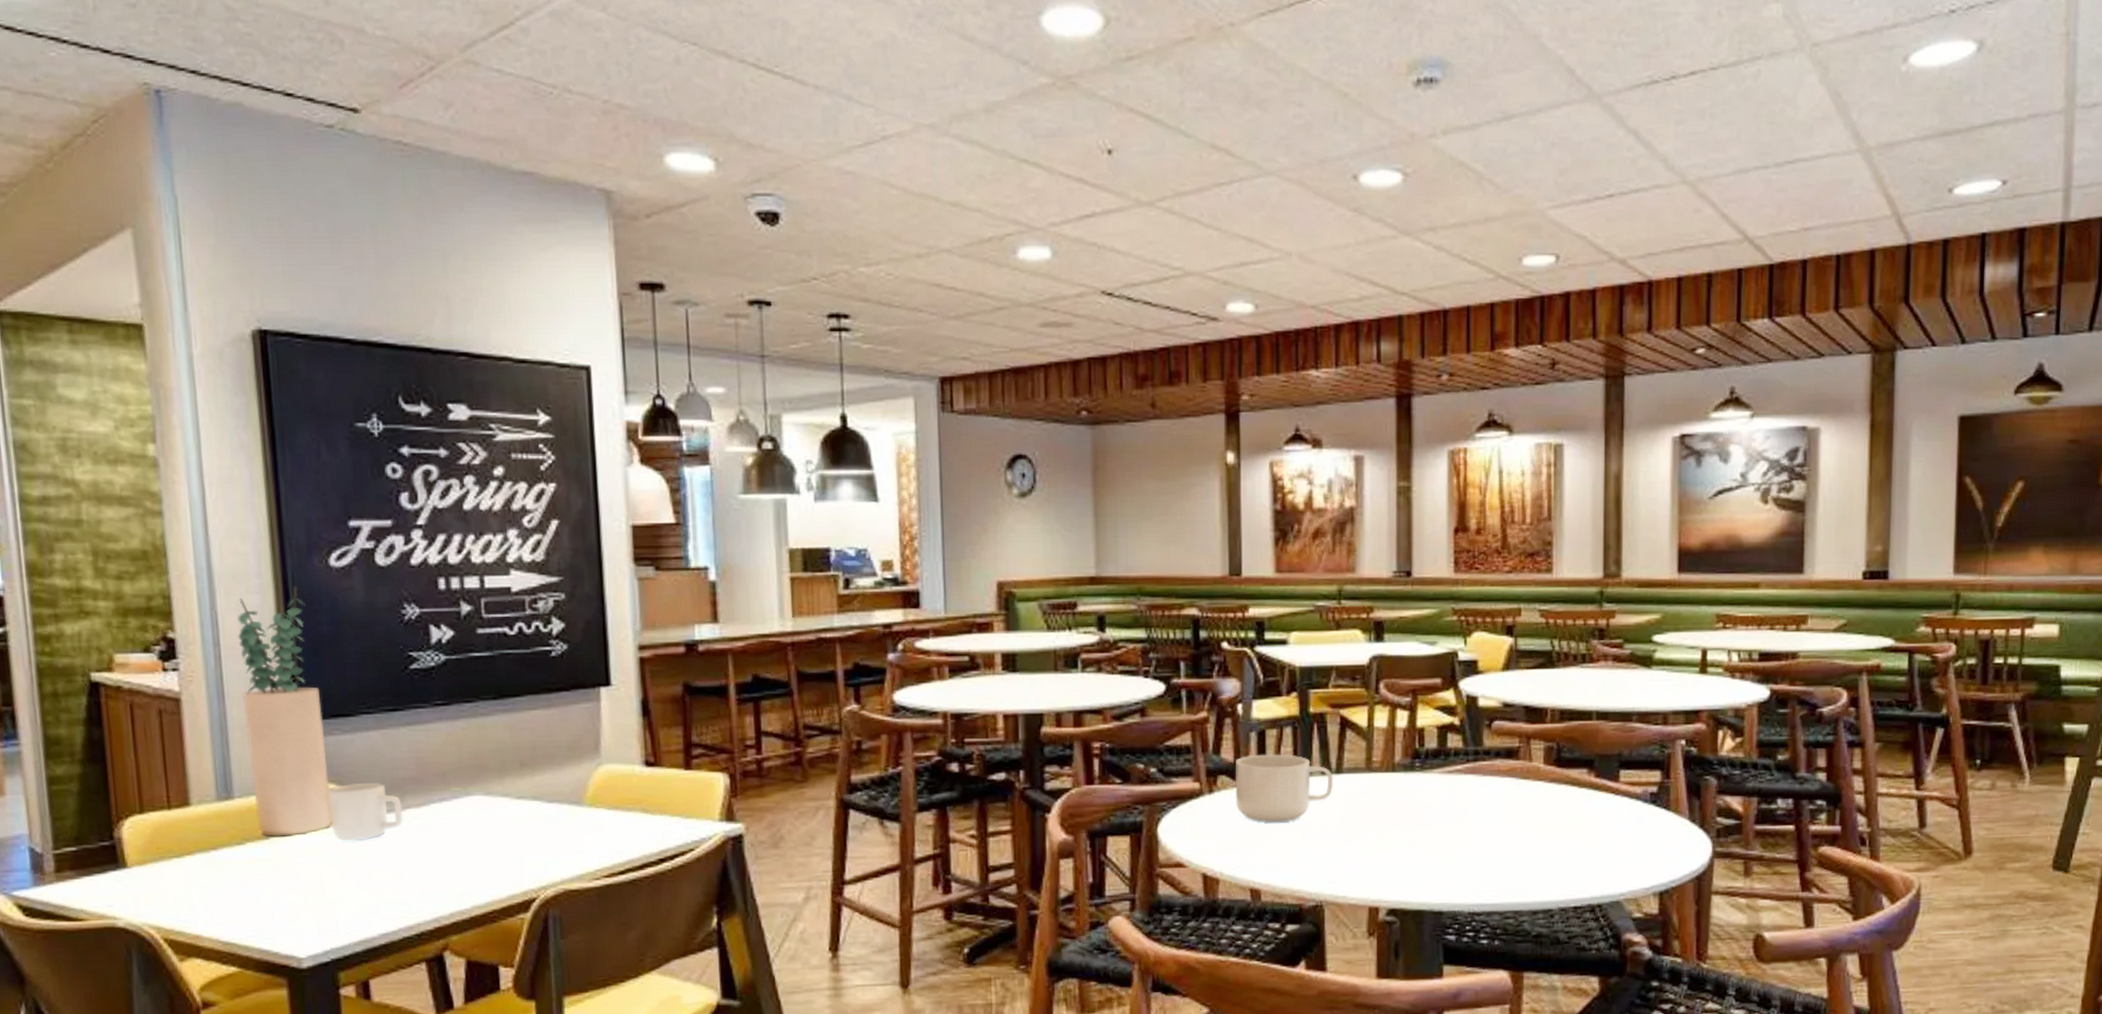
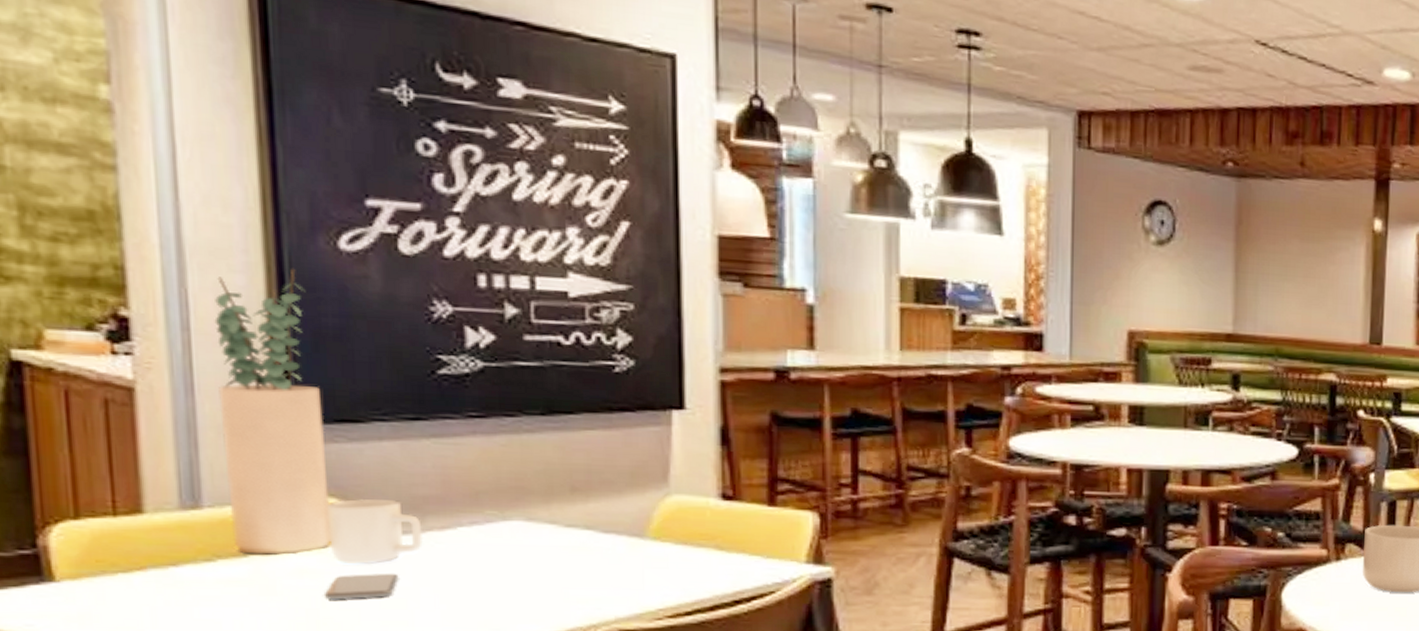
smartphone: none [328,847,386,874] -> present [323,573,399,600]

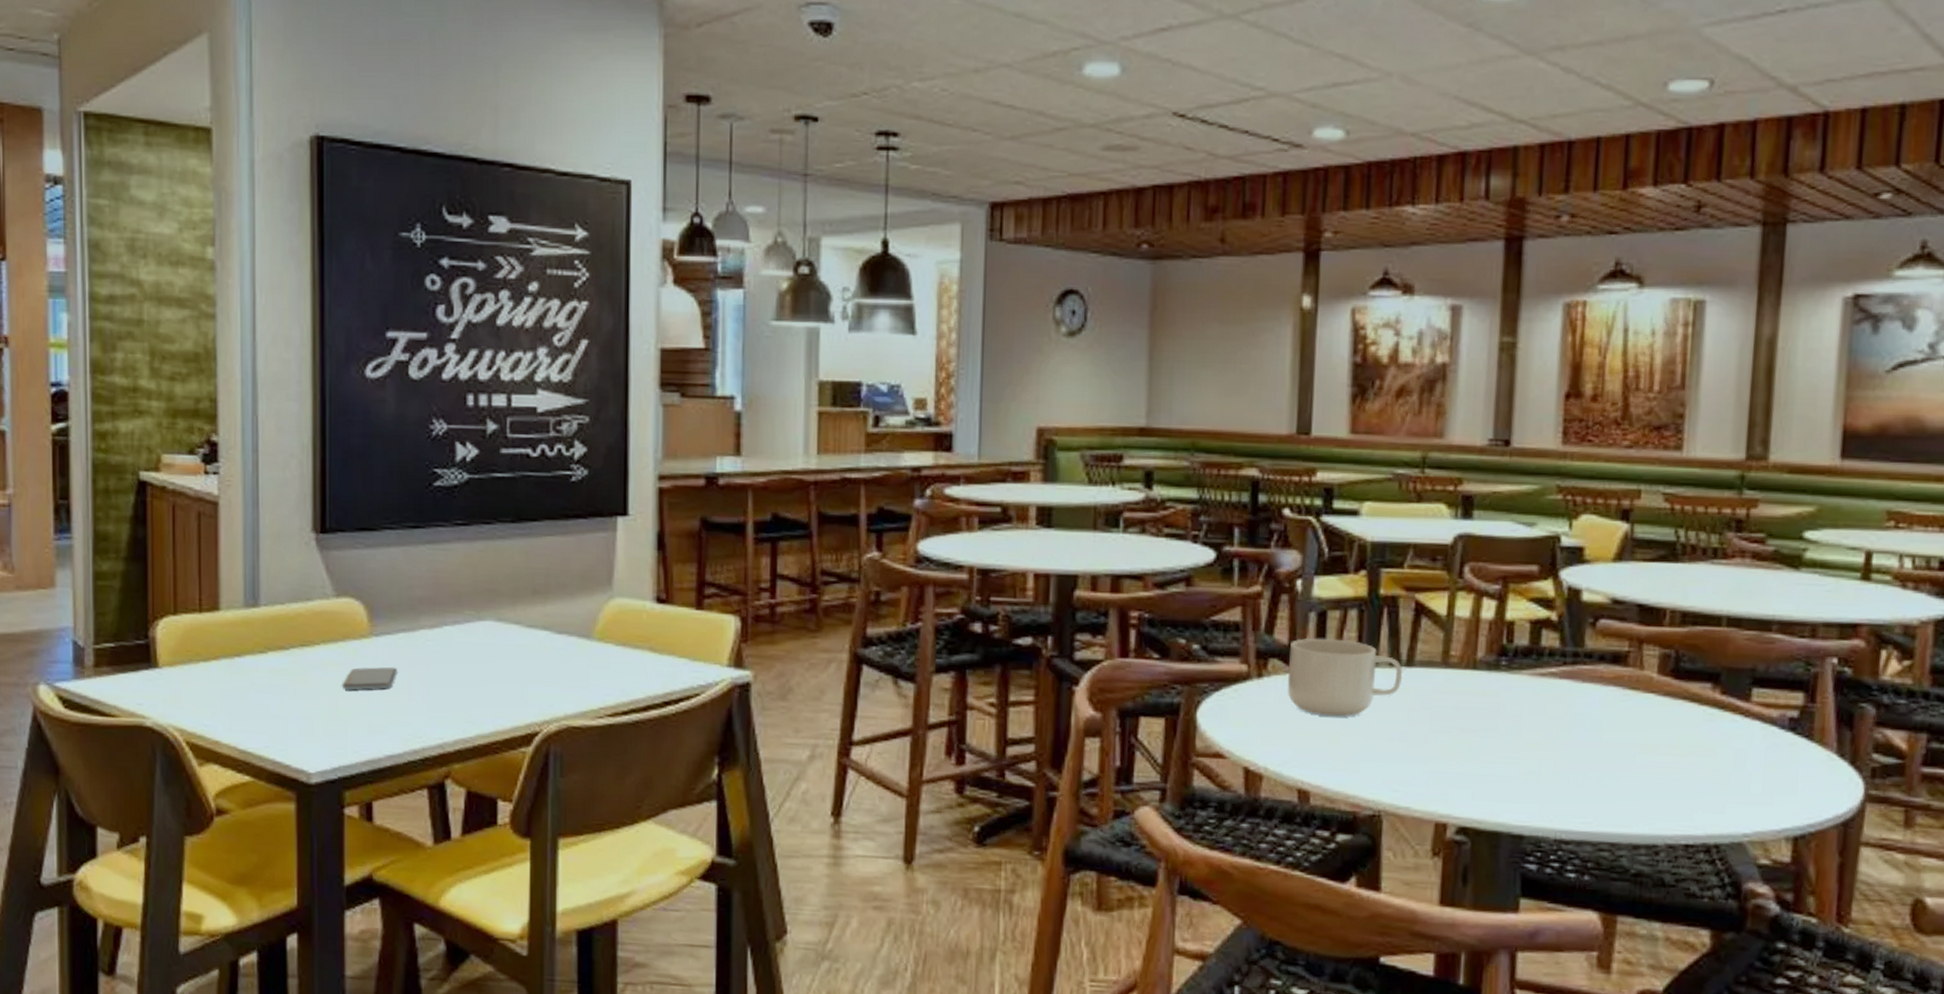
vase: present [214,269,331,555] -> none [275,396,350,649]
mug: present [326,498,423,565] -> none [347,599,417,659]

